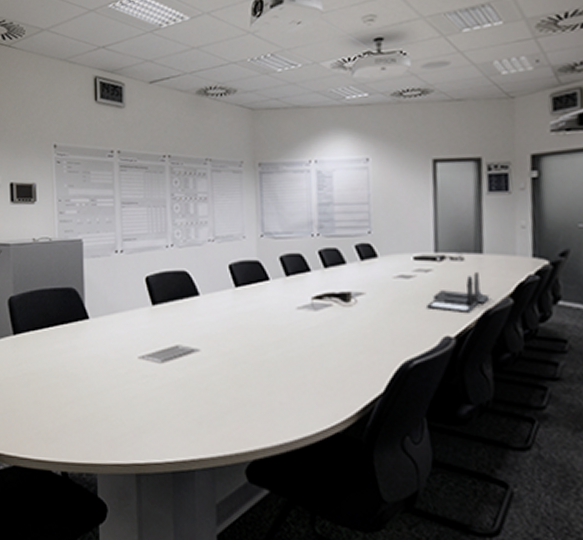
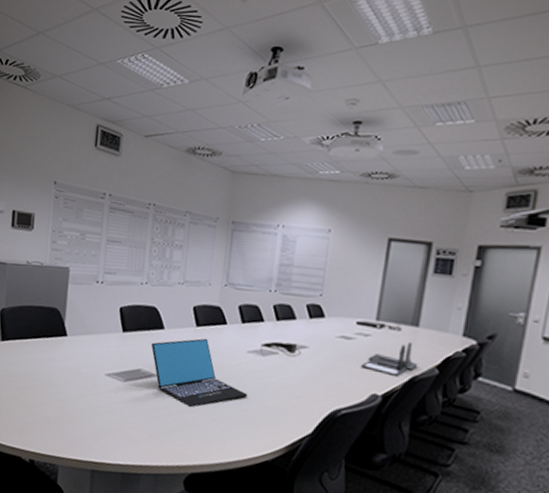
laptop: none [186,299,305,383] -> present [151,338,248,408]

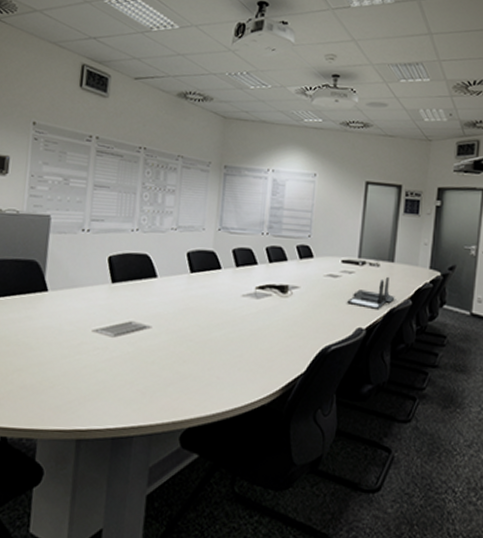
laptop: present [151,338,248,408] -> none [142,284,244,358]

